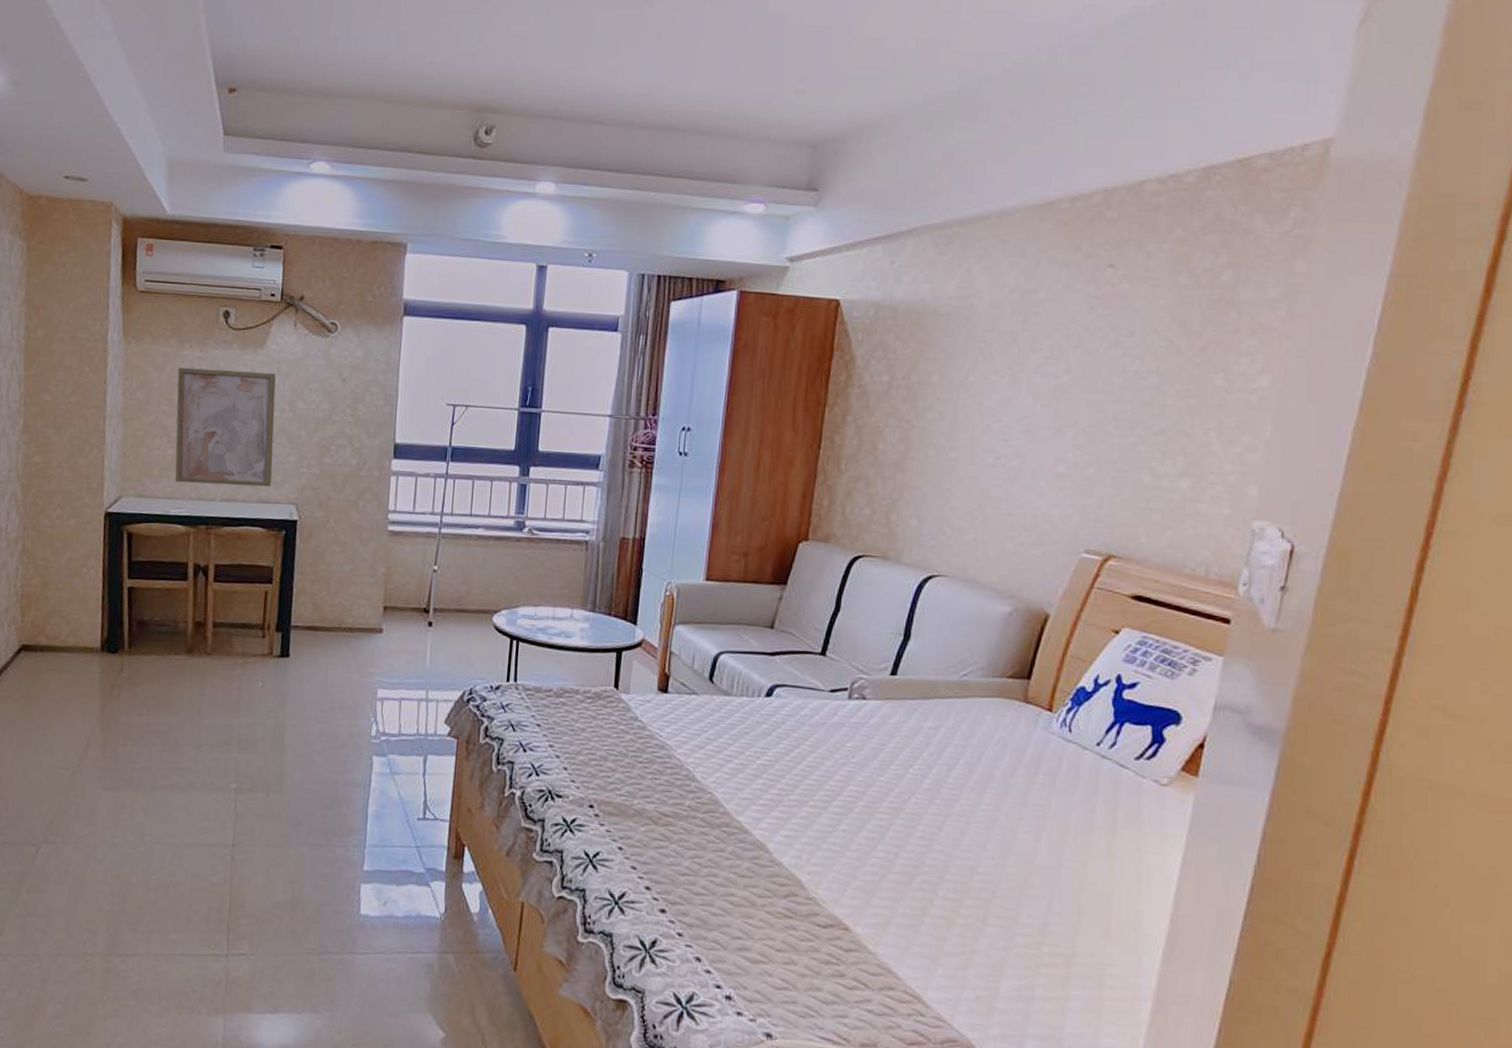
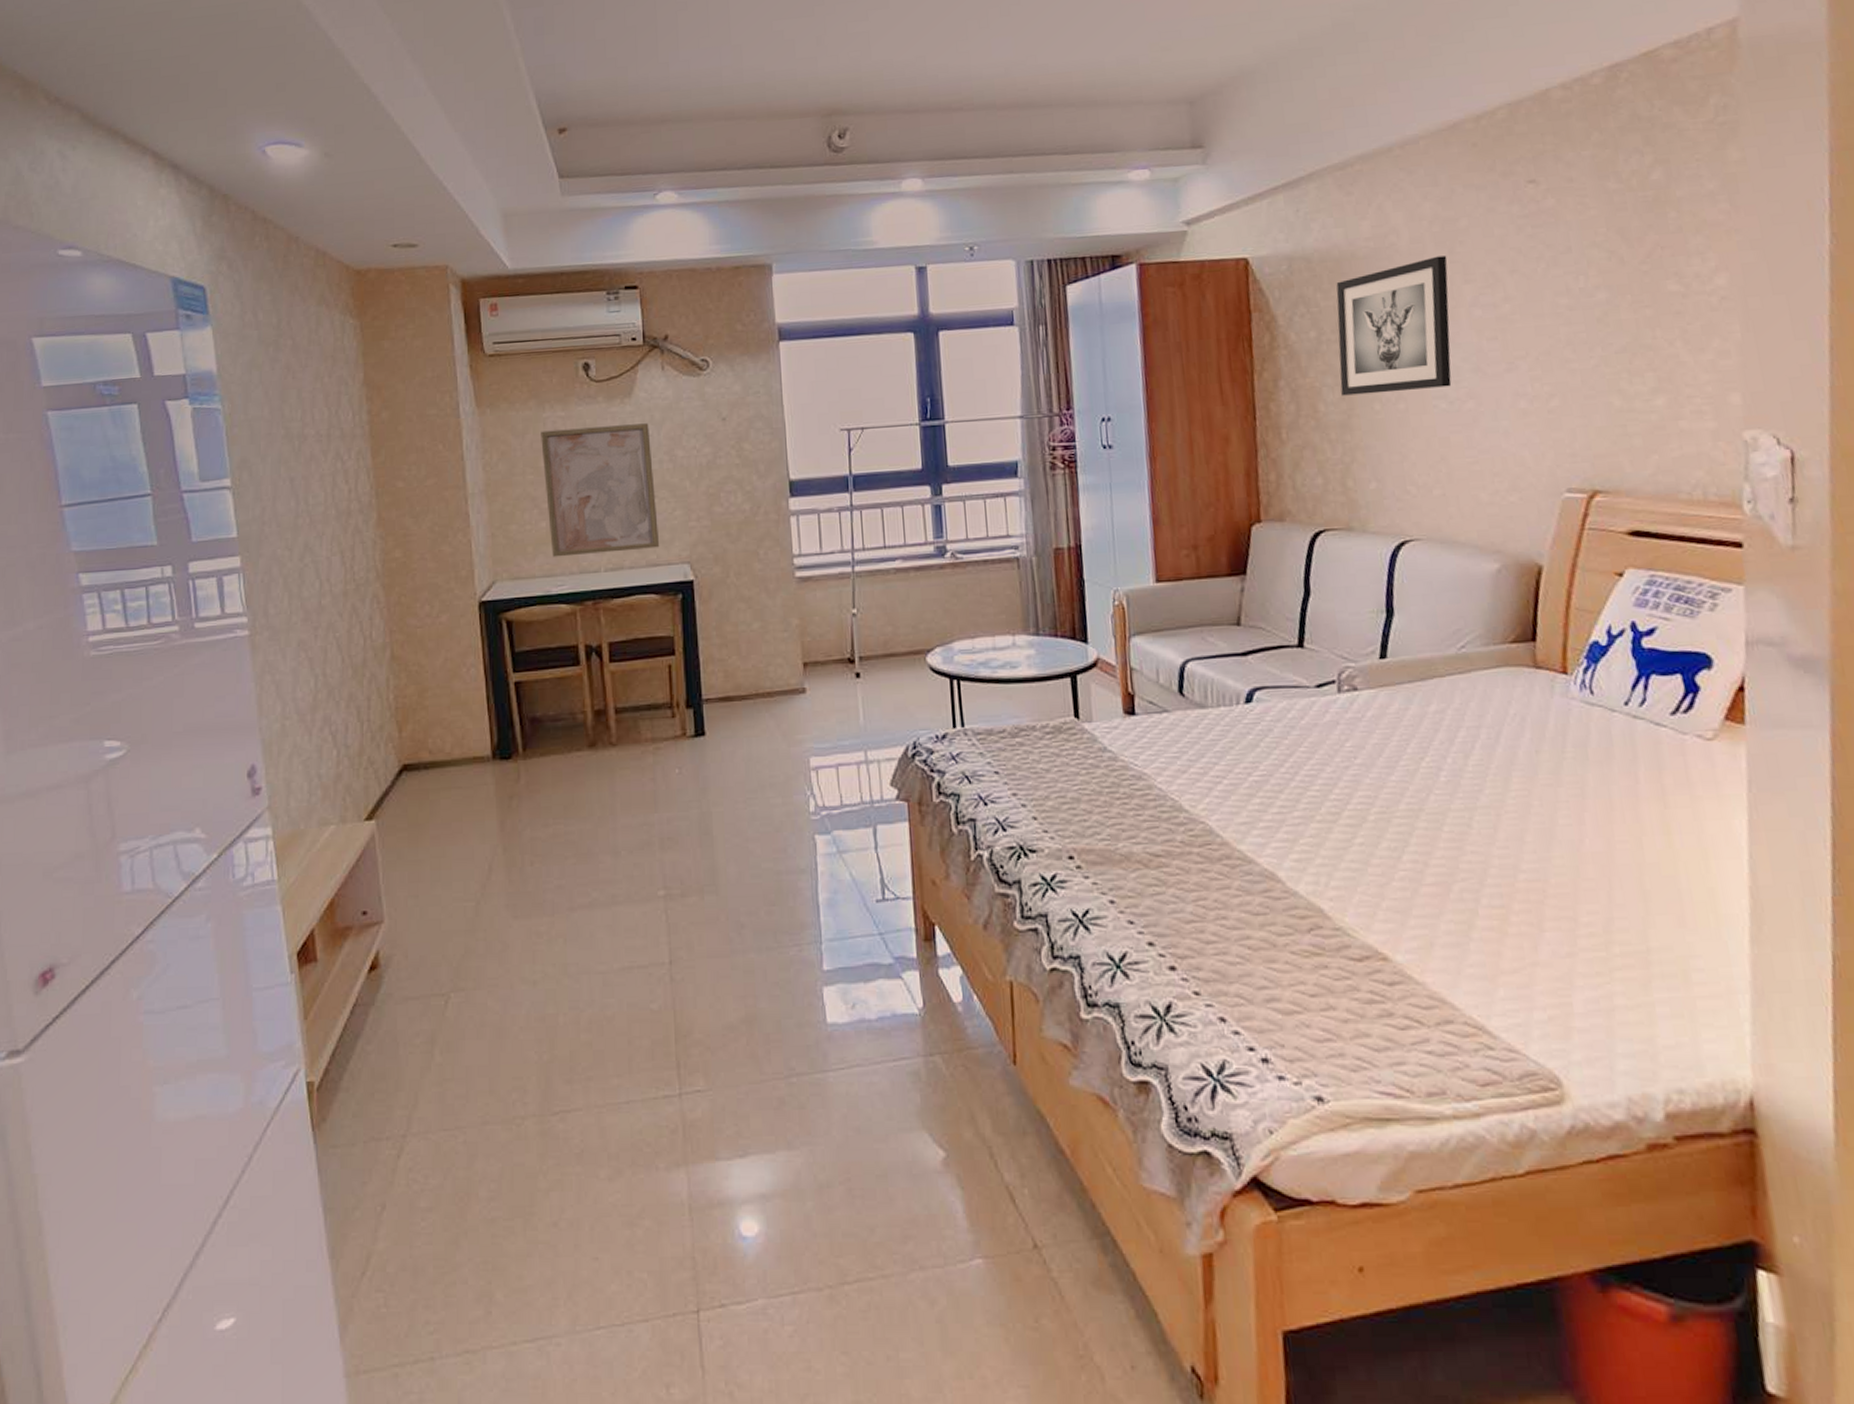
wall art: none [901,323,1020,444] -> present [1336,255,1452,396]

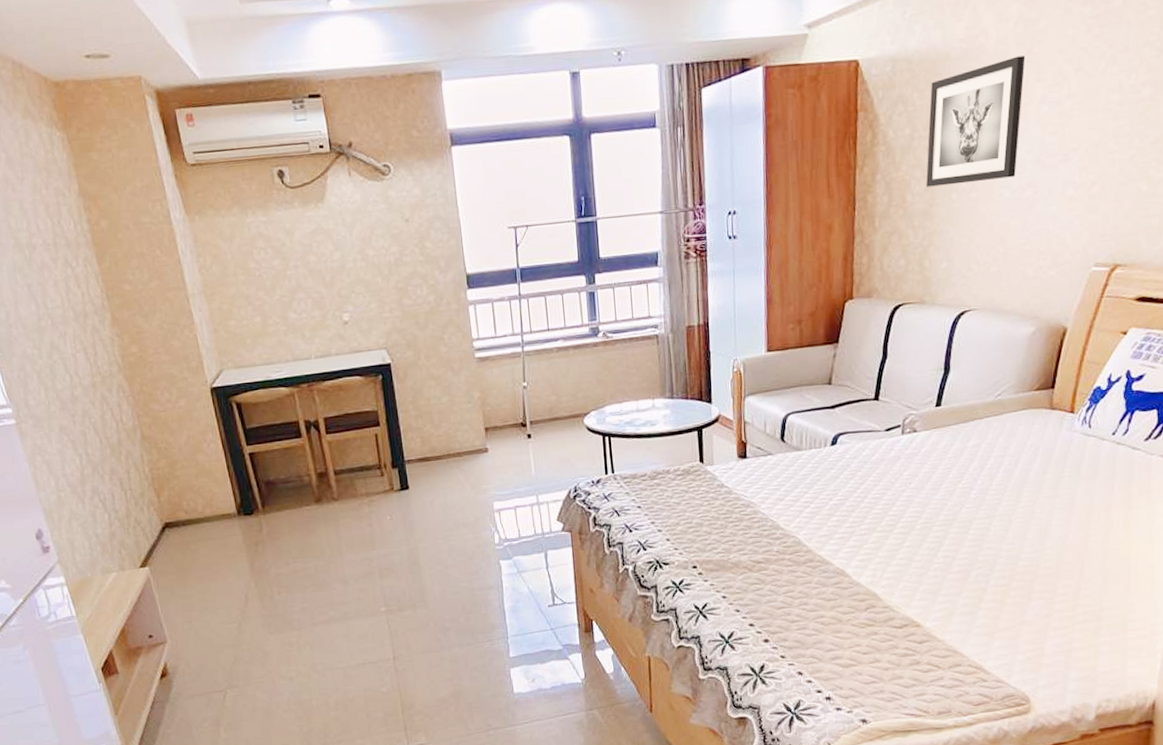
wall art: present [541,423,660,557] -> none [246,226,360,348]

